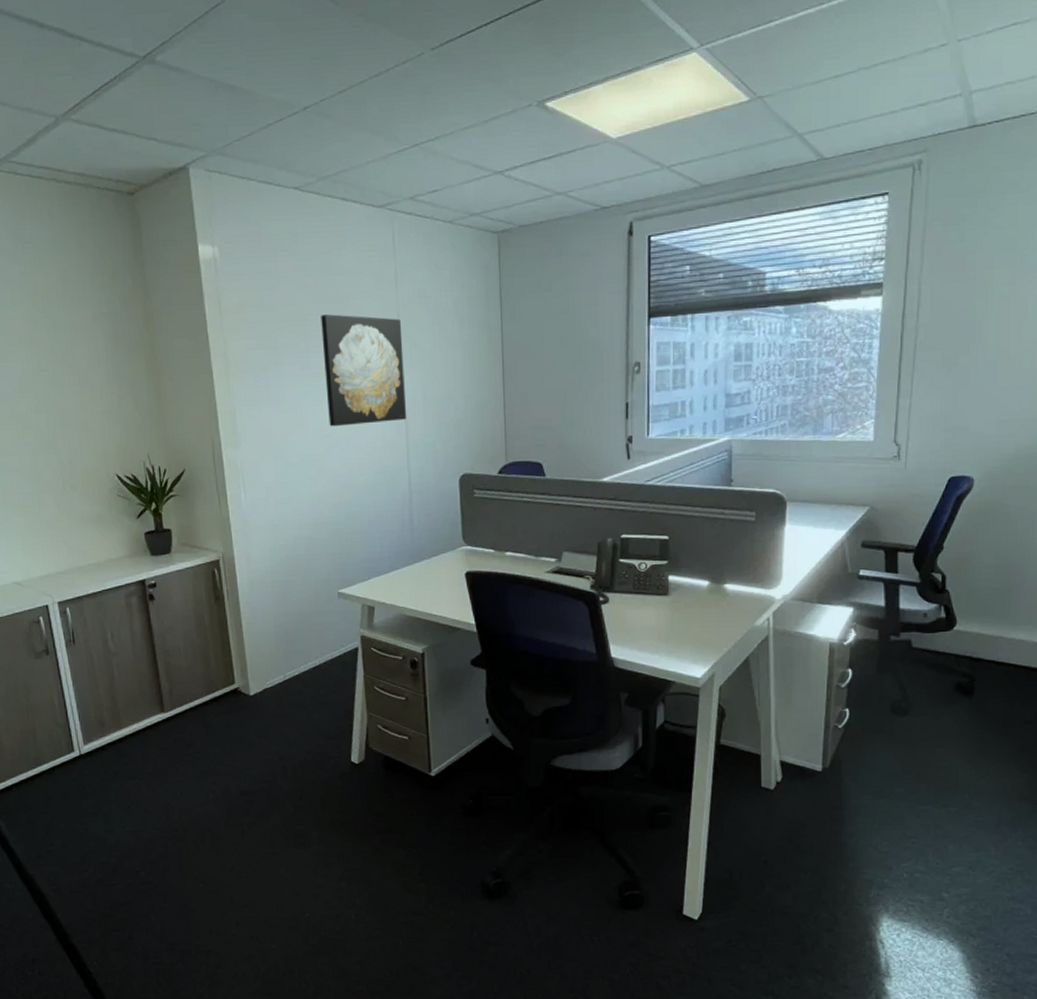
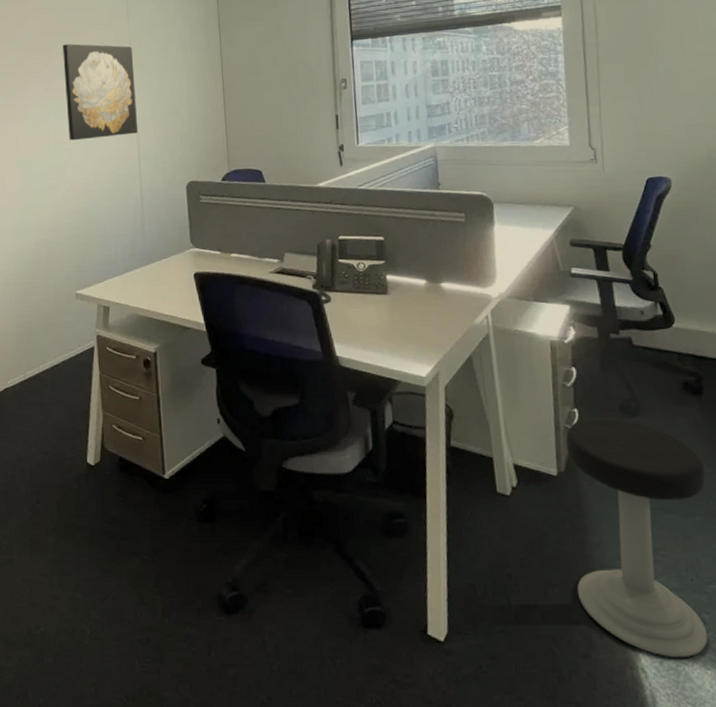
stool: none [828,716,965,930] -> present [566,417,708,657]

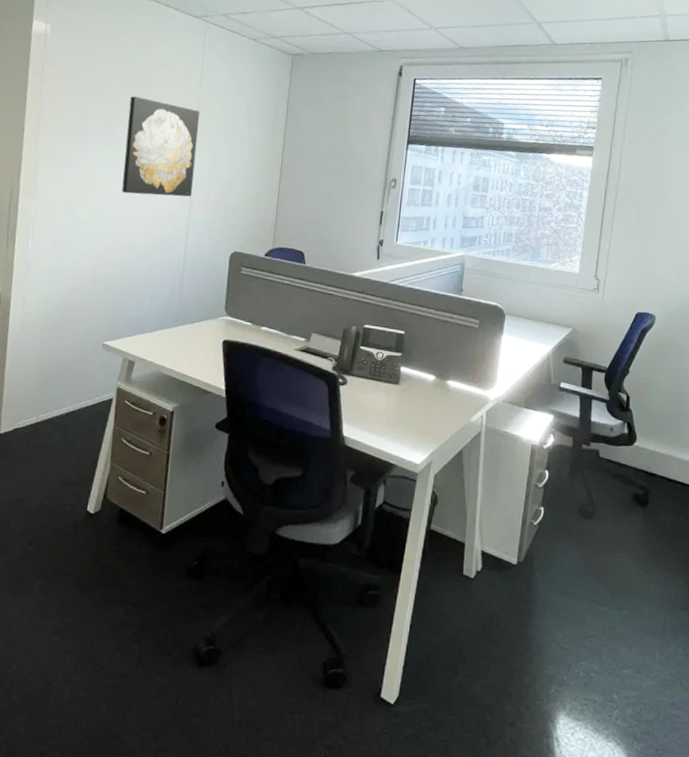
stool: present [566,417,708,657] -> none [515,516,638,730]

